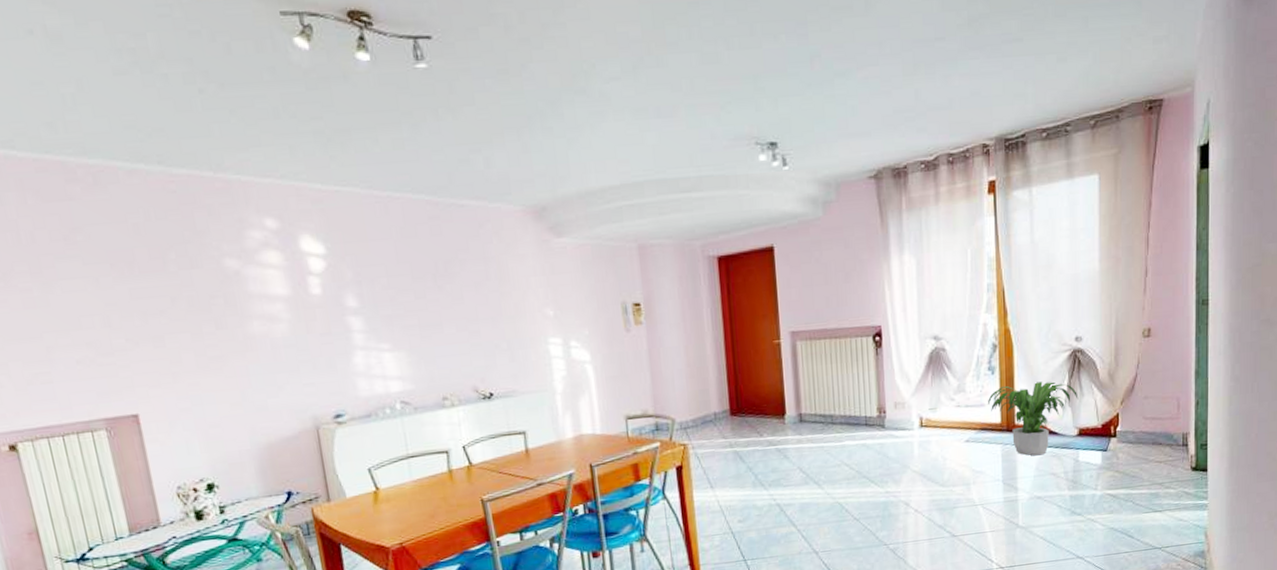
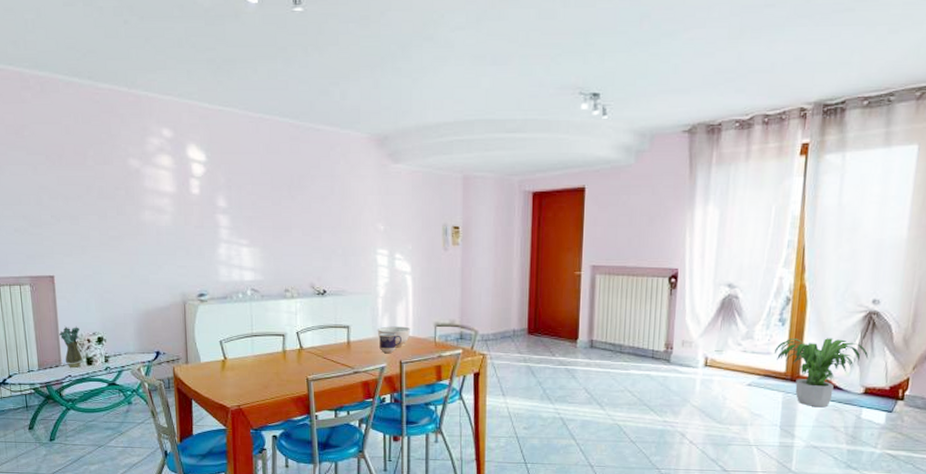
vase: none [153,473,190,528] -> present [59,325,83,369]
bowl: none [559,423,598,450] -> present [377,326,410,348]
cup: none [561,432,589,458] -> present [378,332,401,354]

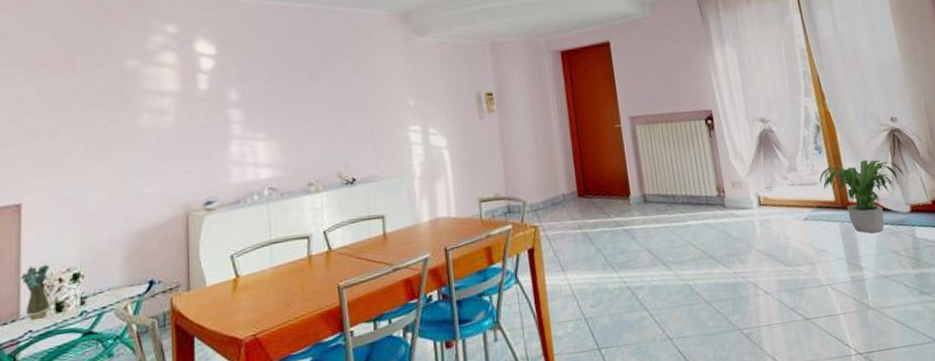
bowl: present [377,326,410,348] -> none [416,207,453,234]
cup: present [378,332,401,354] -> none [418,216,444,242]

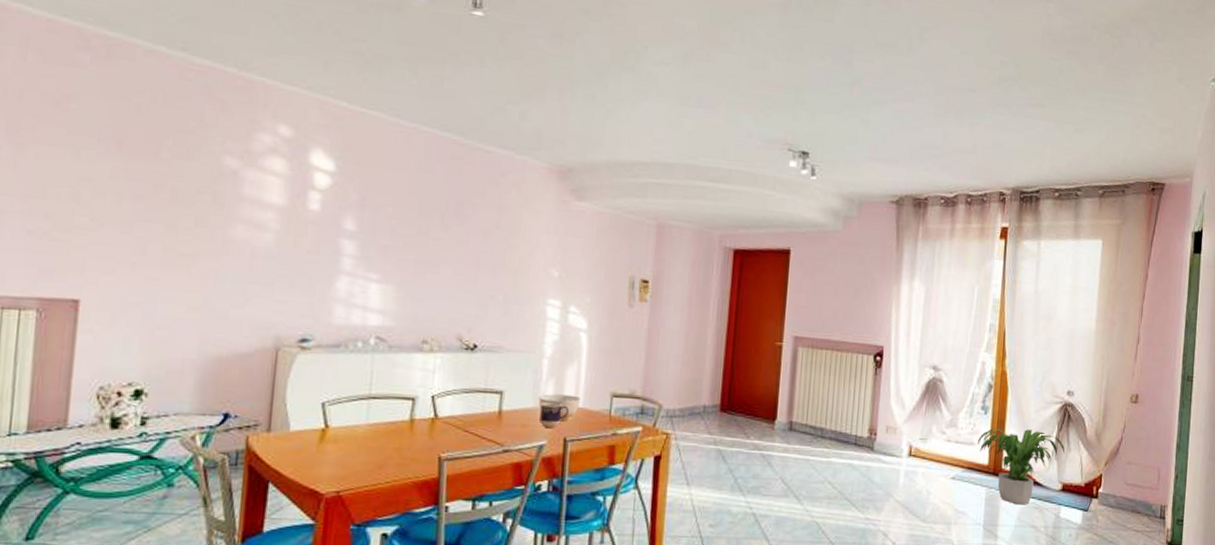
vase: present [21,263,50,321] -> none [72,370,107,433]
bowl: none [416,207,453,234] -> present [538,394,580,422]
cup: none [418,216,444,242] -> present [539,401,569,429]

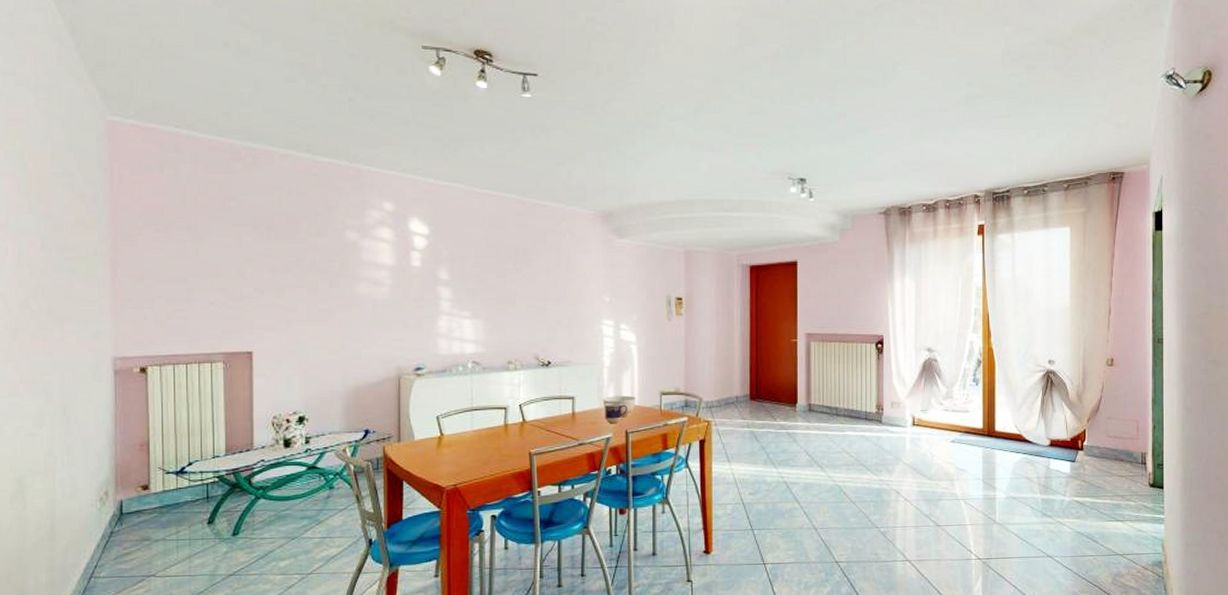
potted plant: present [977,427,1065,505] -> none [971,396,1051,460]

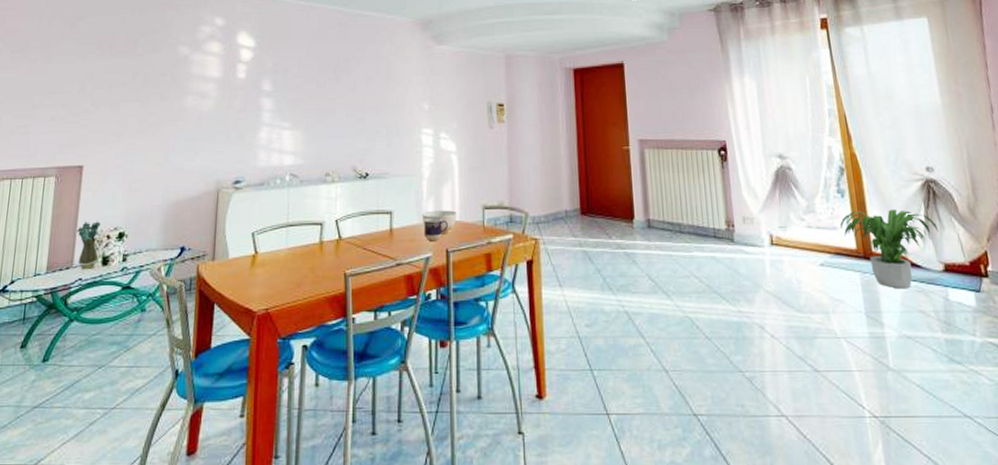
vase: none [254,405,280,452] -> present [77,220,100,270]
potted plant: none [971,396,1051,460] -> present [839,209,939,289]

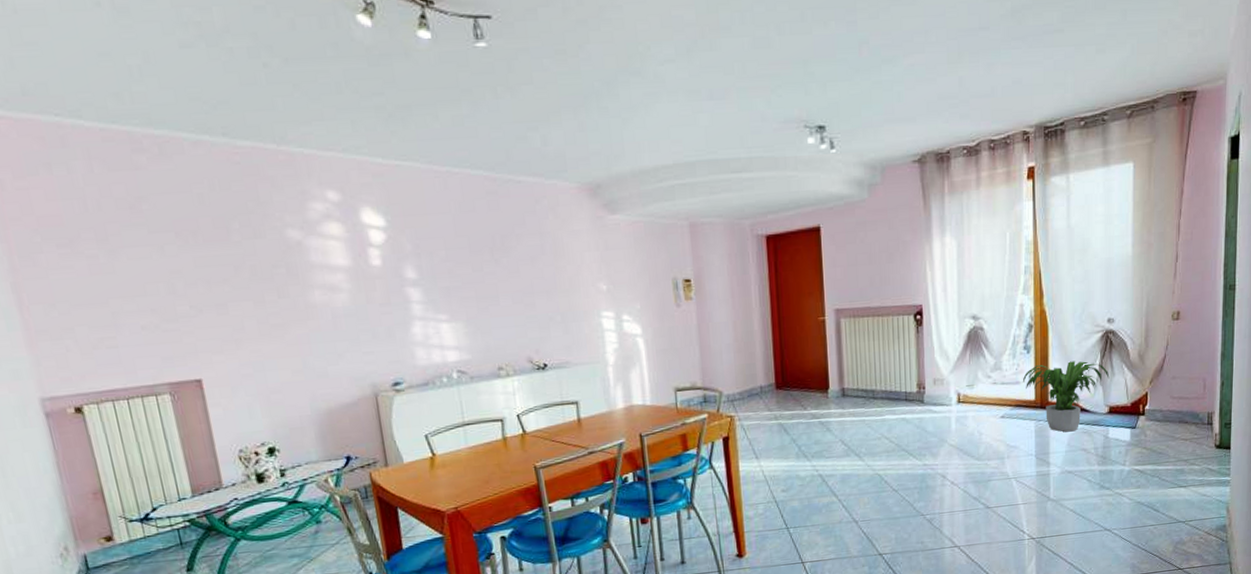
vase: present [77,220,100,270] -> none [216,437,251,490]
bowl: present [421,210,457,235] -> none [610,395,648,420]
cup: present [423,217,448,242] -> none [612,403,639,428]

